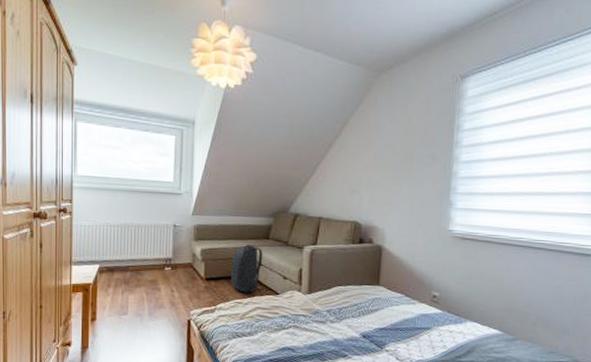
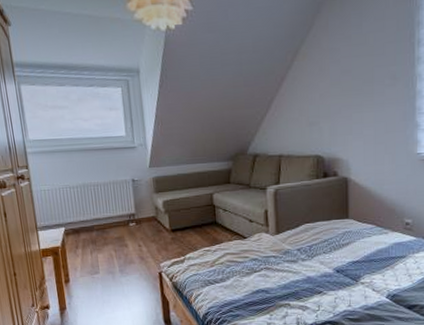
backpack: present [231,244,264,293] -> none [195,191,231,240]

